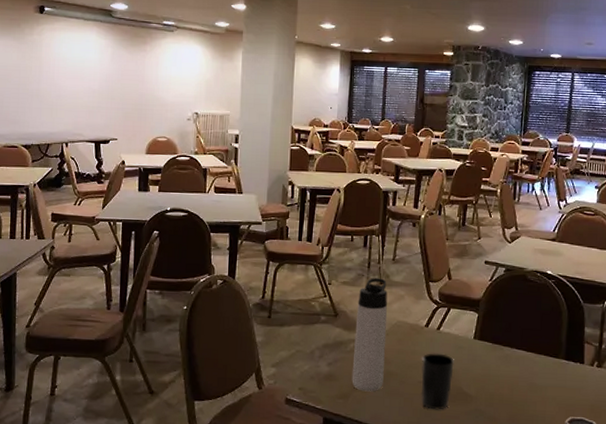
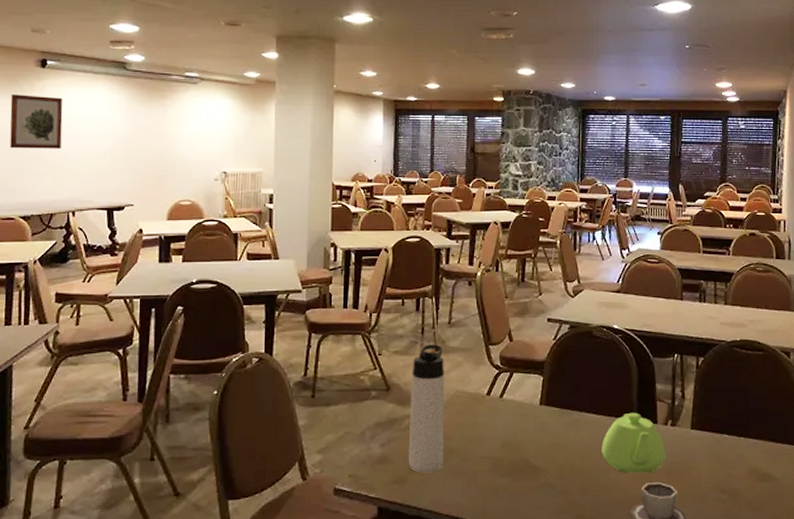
wall art: none [13,37,58,87] -> present [9,94,63,149]
cup: present [421,353,454,410] -> none [484,424,520,488]
teapot: none [529,352,590,409] -> present [601,412,666,474]

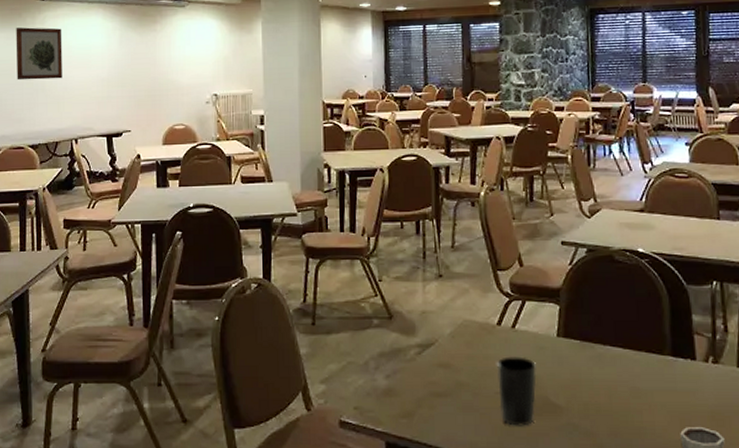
thermos bottle: present [408,344,444,473] -> none [414,270,453,408]
cup: none [484,424,520,488] -> present [496,356,537,426]
teapot: present [601,412,666,474] -> none [631,347,708,417]

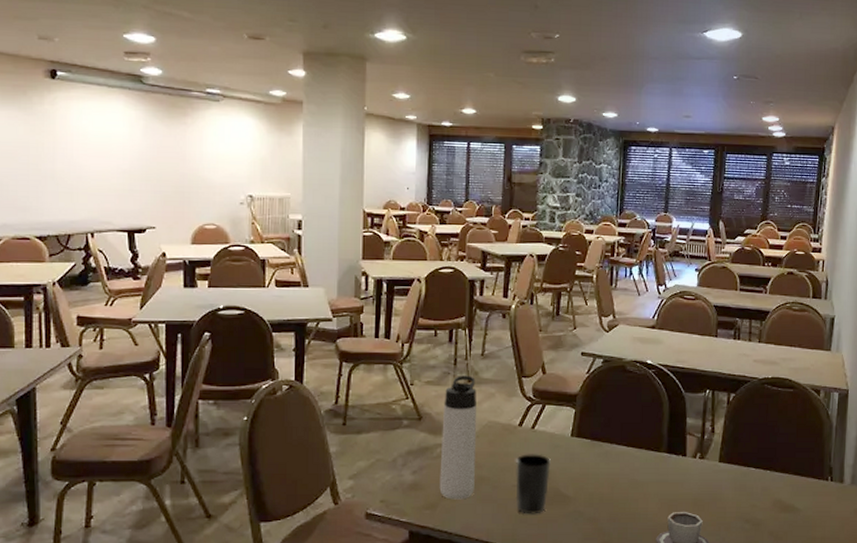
wall art: present [16,27,62,81] -> none [19,107,76,167]
thermos bottle: none [414,270,453,408] -> present [439,375,477,500]

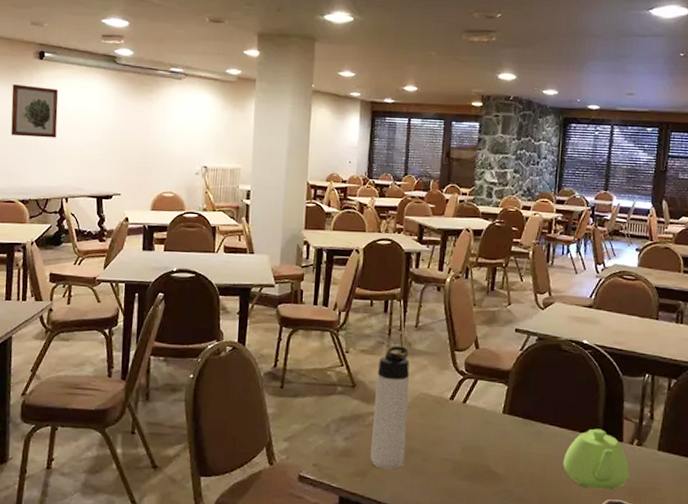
wall art: none [19,107,76,167] -> present [11,84,59,138]
cup: present [515,454,551,514] -> none [445,428,481,490]
teapot: none [630,445,693,503] -> present [563,428,630,491]

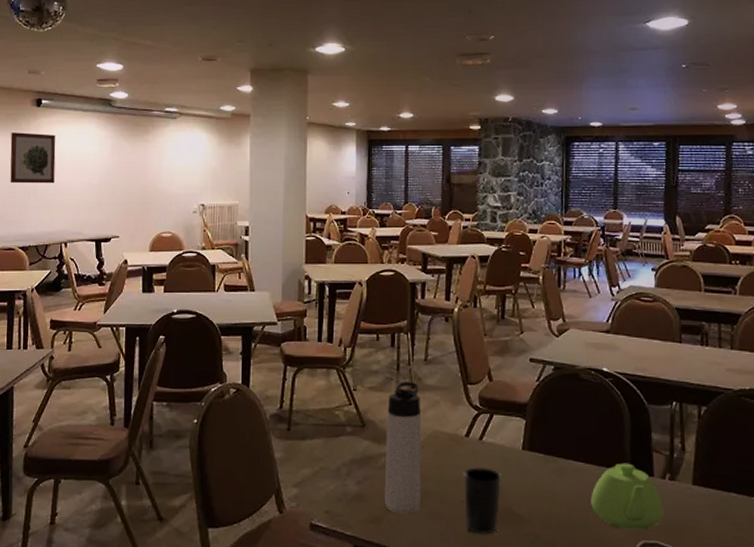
cup: none [445,428,481,490] -> present [463,467,501,535]

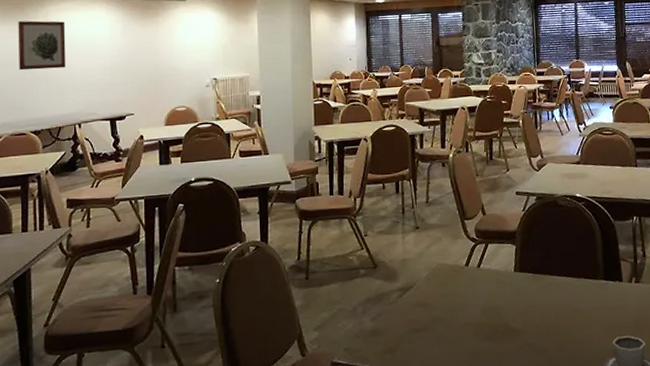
thermos bottle: present [384,381,421,514] -> none [395,222,430,343]
cup: present [463,467,501,535] -> none [465,291,499,351]
teapot: present [591,463,664,531] -> none [573,272,633,330]

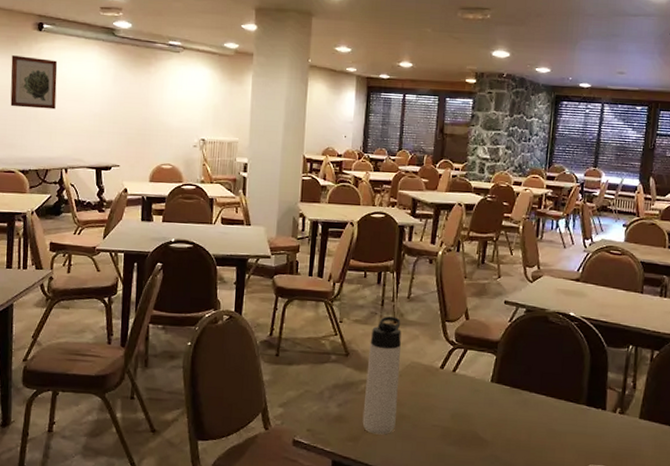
thermos bottle: none [395,222,430,343] -> present [362,316,402,435]

